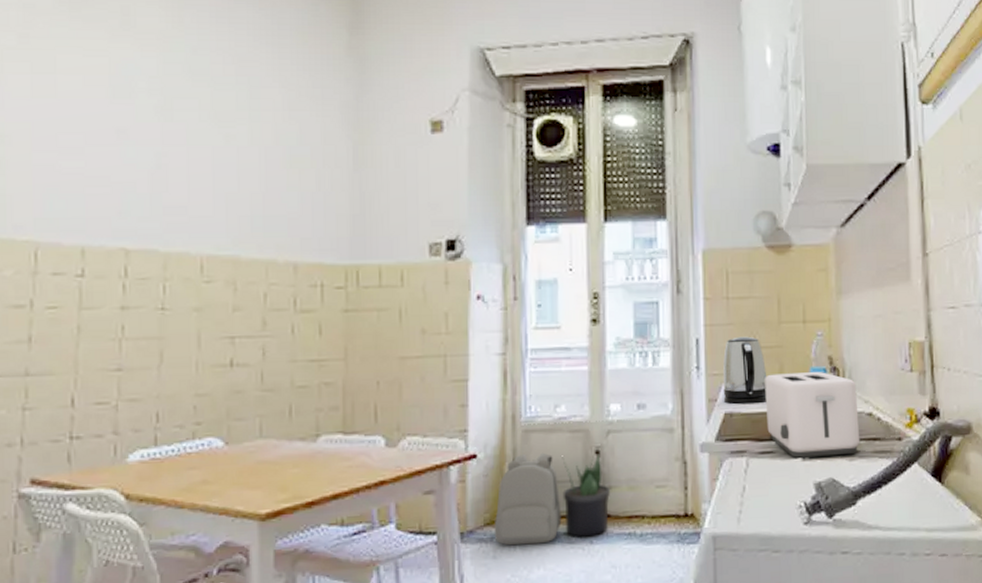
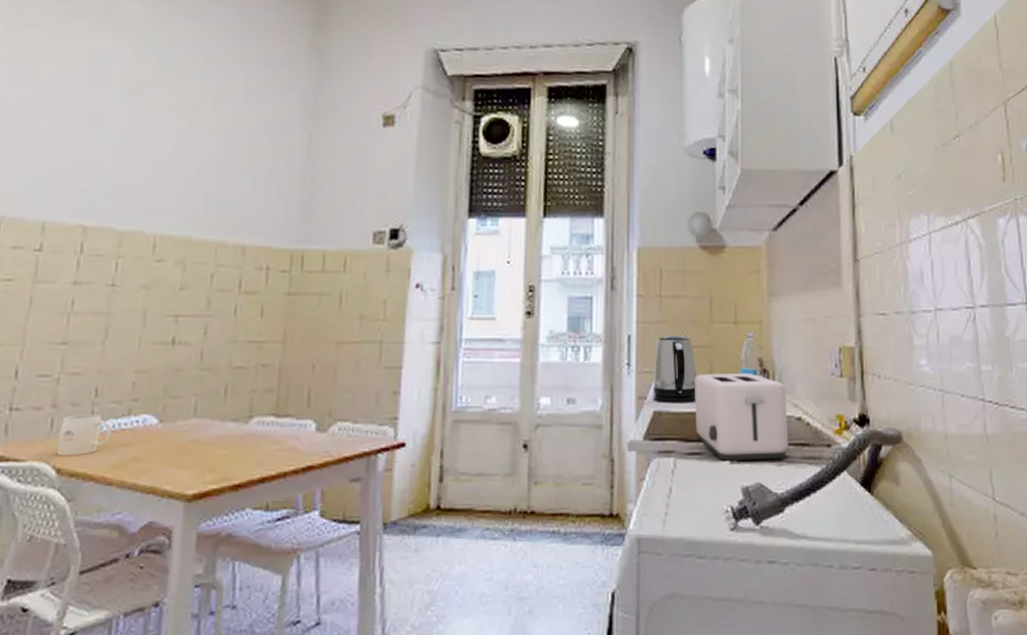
mug: none [123,439,177,482] -> present [56,414,112,456]
backpack: present [494,452,562,546] -> none [417,444,486,539]
planter: present [562,453,610,538] -> none [488,447,536,535]

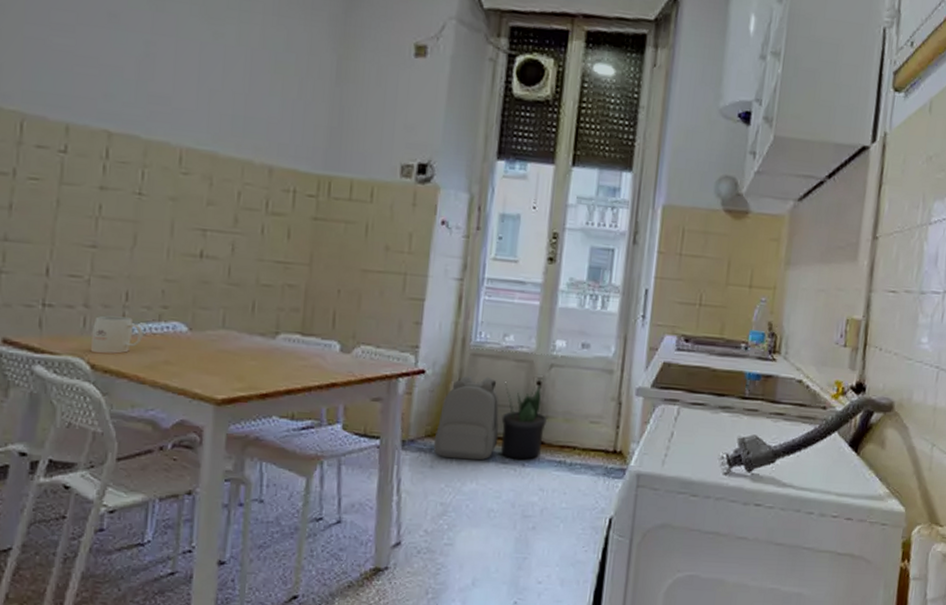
backpack: none [417,444,486,539] -> present [433,375,499,461]
planter: none [488,447,536,535] -> present [501,383,547,461]
kettle: present [652,335,696,404] -> none [663,292,708,358]
toaster: present [695,372,789,461] -> none [701,331,791,416]

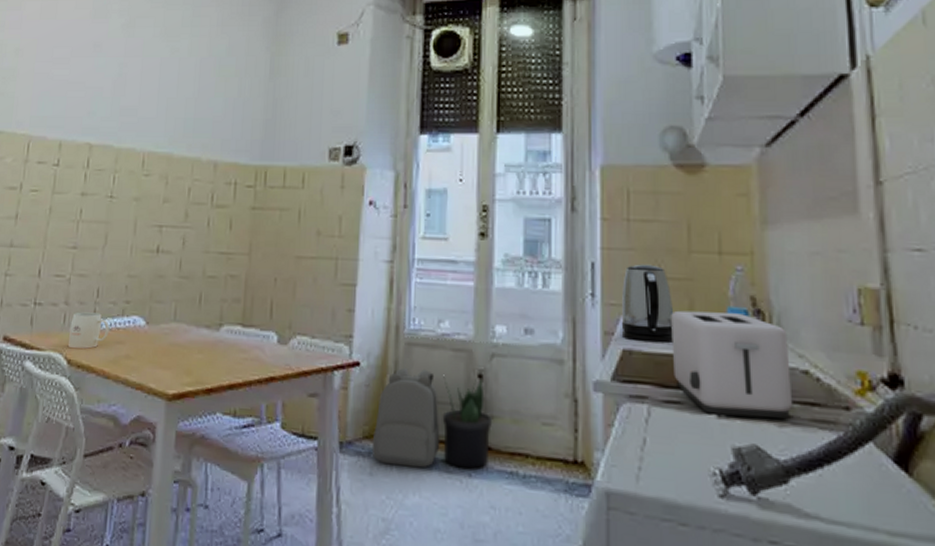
kettle: none [663,292,708,358] -> present [621,264,673,343]
toaster: none [701,331,791,416] -> present [671,310,793,419]

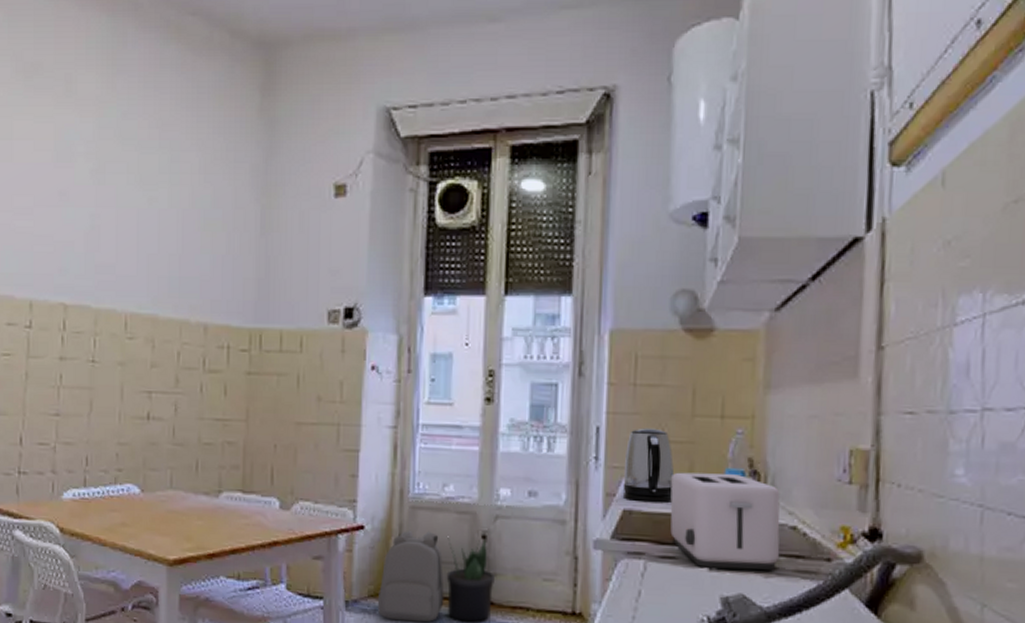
mug: present [67,312,109,350] -> none [58,480,102,518]

